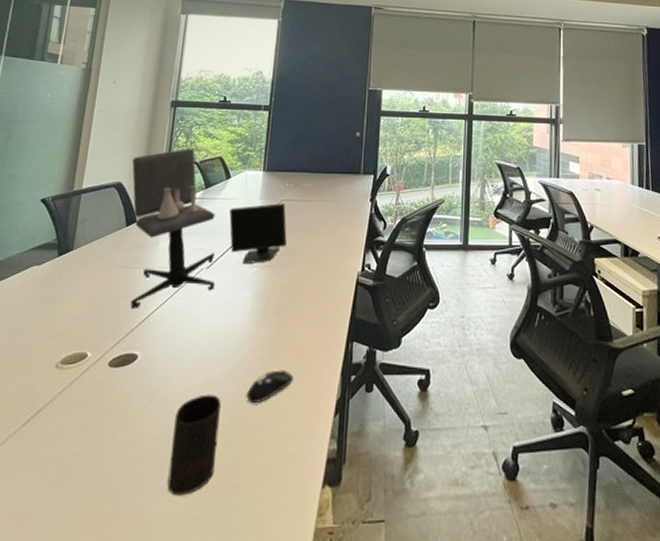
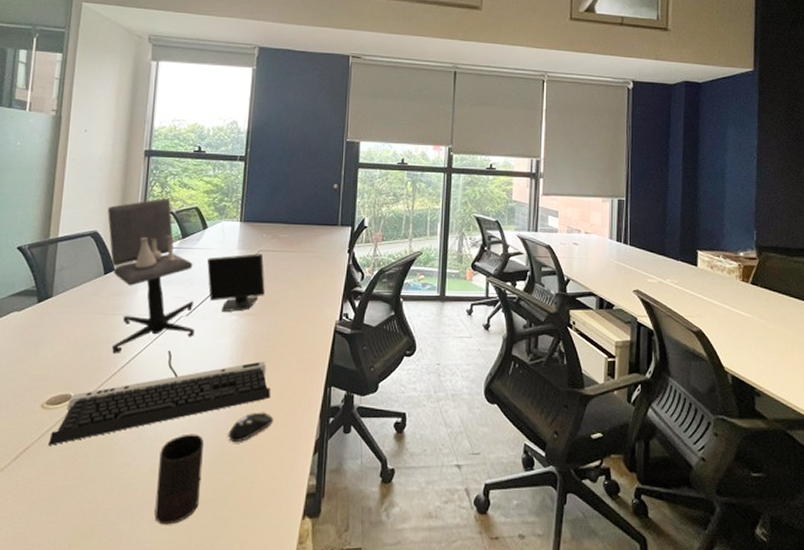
keyboard: none [61,305,291,408] -> present [49,350,270,445]

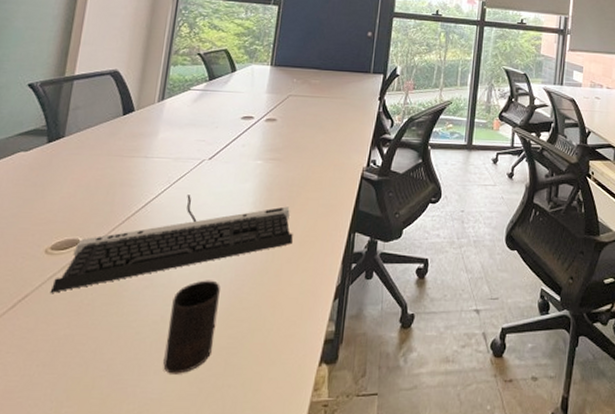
monitor: present [108,197,265,354] -> none [127,38,293,198]
computer mouse: present [228,412,274,442] -> none [246,258,295,288]

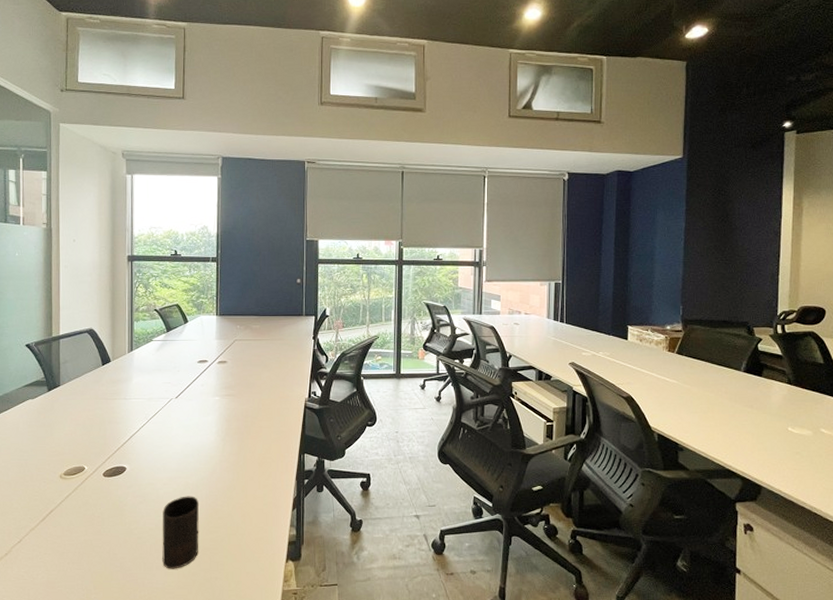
keyboard: present [51,194,293,293] -> none [69,428,252,508]

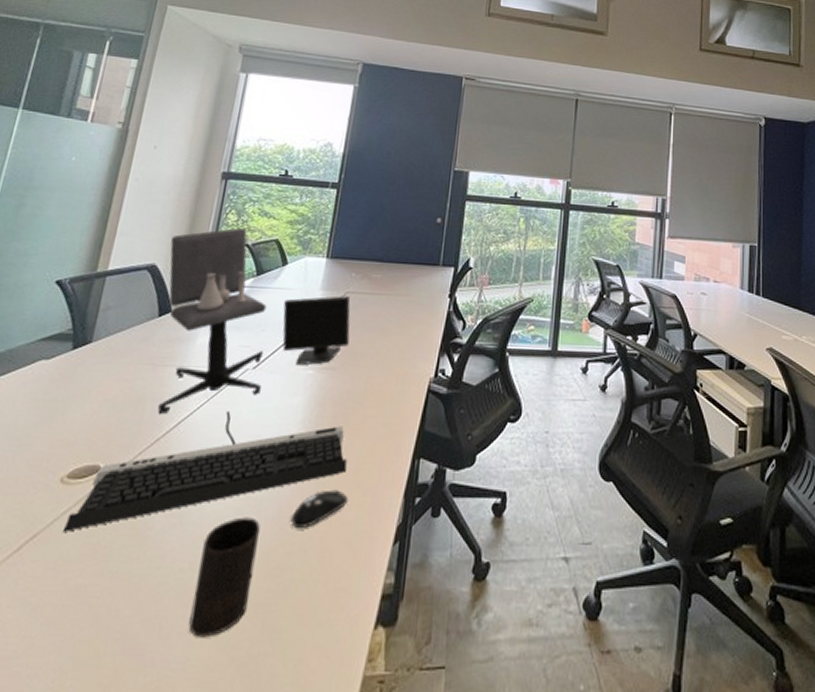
keyboard: none [69,428,252,508] -> present [64,411,347,532]
monitor: none [100,297,242,432] -> present [157,227,351,415]
computer mouse: none [219,476,257,501] -> present [290,489,349,528]

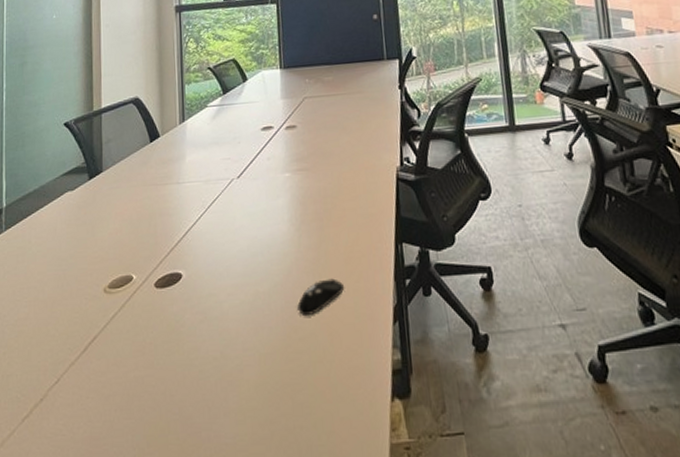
keyboard: present [64,411,347,532] -> none [115,218,337,333]
monitor: present [157,227,351,415] -> none [146,52,316,228]
cup: present [189,517,260,638] -> none [228,309,277,416]

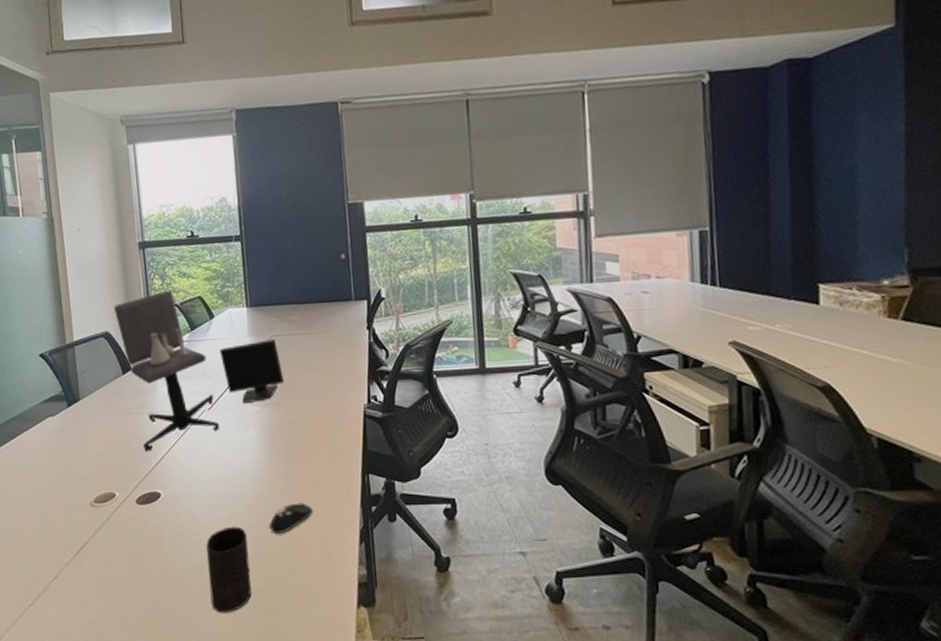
monitor: none [146,52,316,228] -> present [114,289,284,452]
cup: none [228,309,277,416] -> present [206,526,252,613]

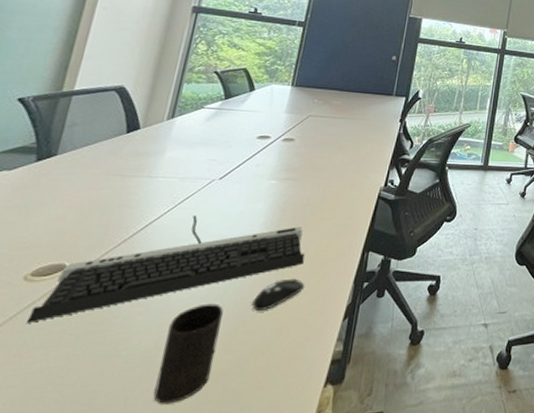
keyboard: none [103,446,306,541] -> present [28,215,305,323]
monitor: present [114,289,284,452] -> none [125,56,312,219]

